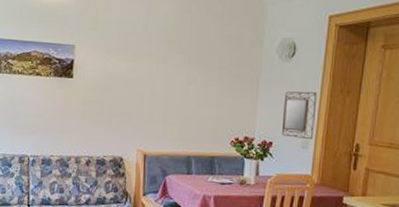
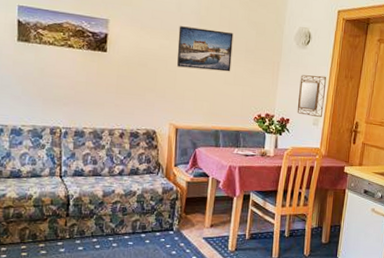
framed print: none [144,46,206,92] -> present [177,26,234,72]

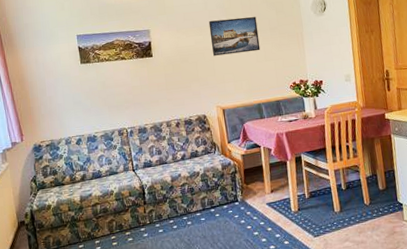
home mirror: present [297,75,327,118] -> none [324,35,353,74]

